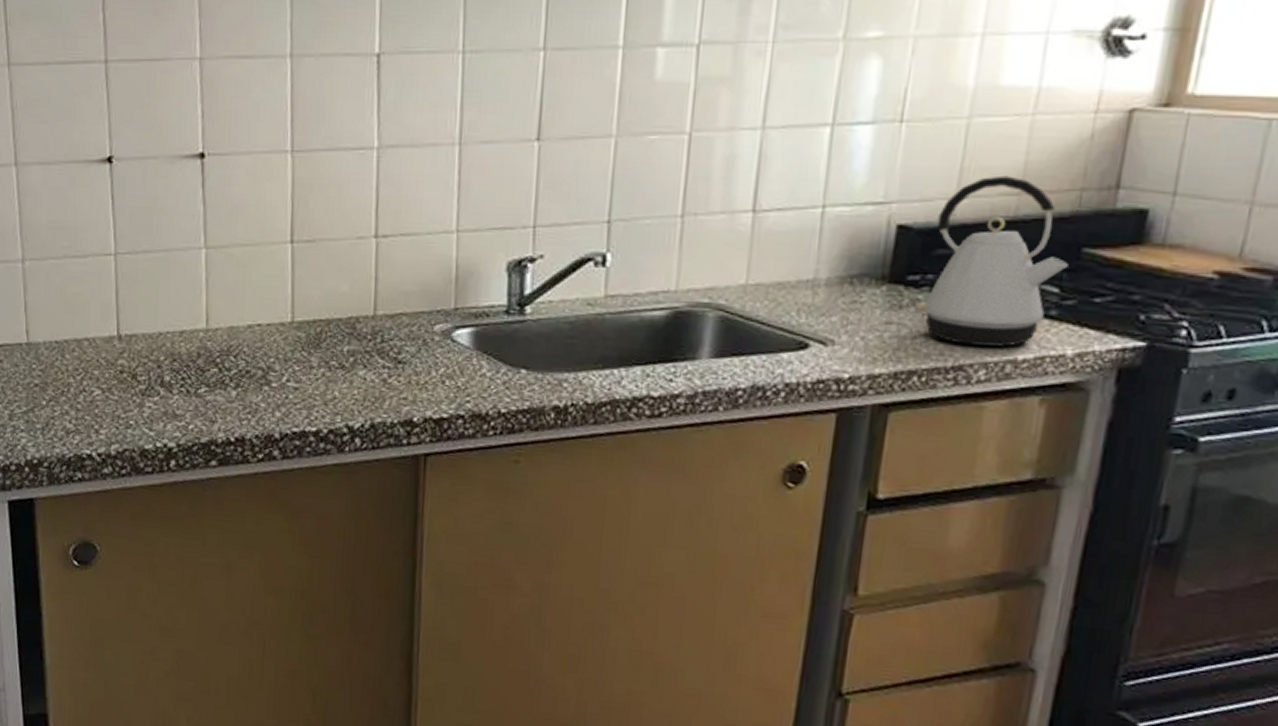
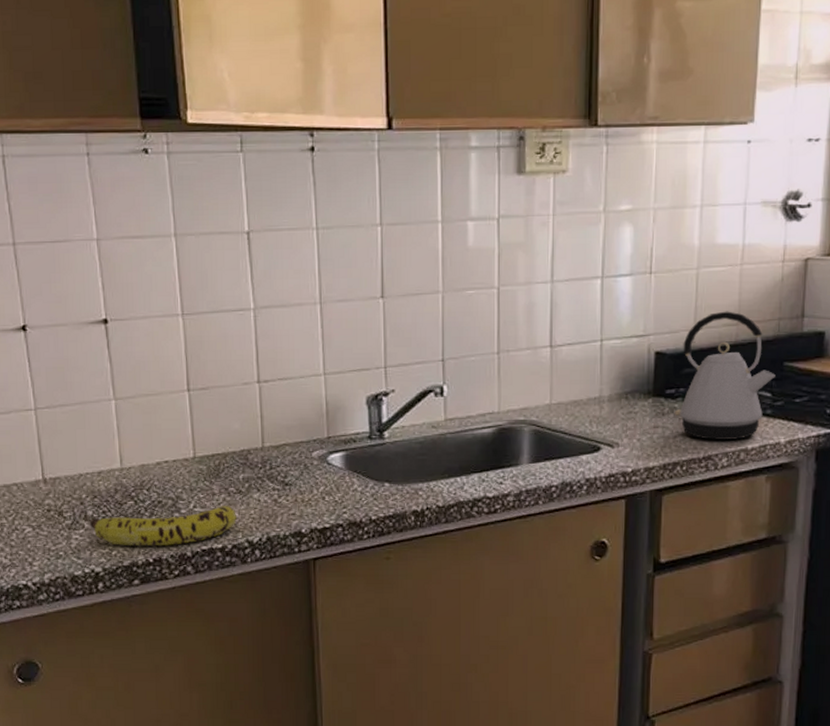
fruit: none [165,382,336,424] -> present [89,506,236,545]

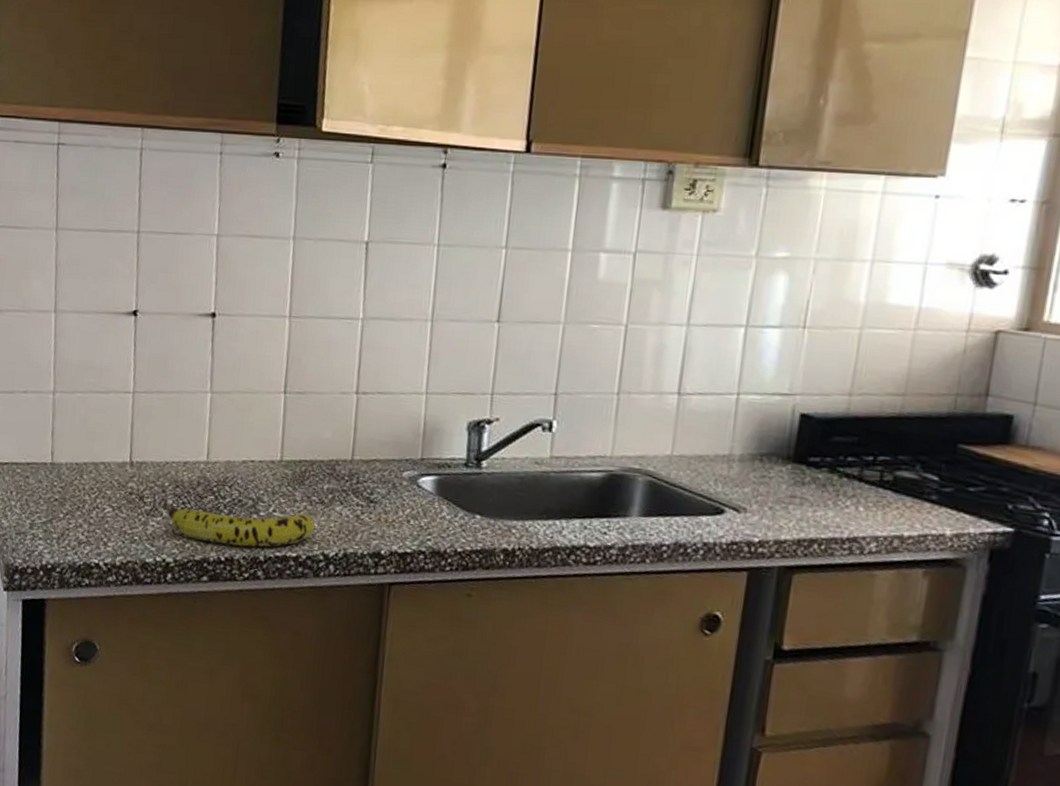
kettle: present [674,311,775,440] -> none [816,378,946,525]

